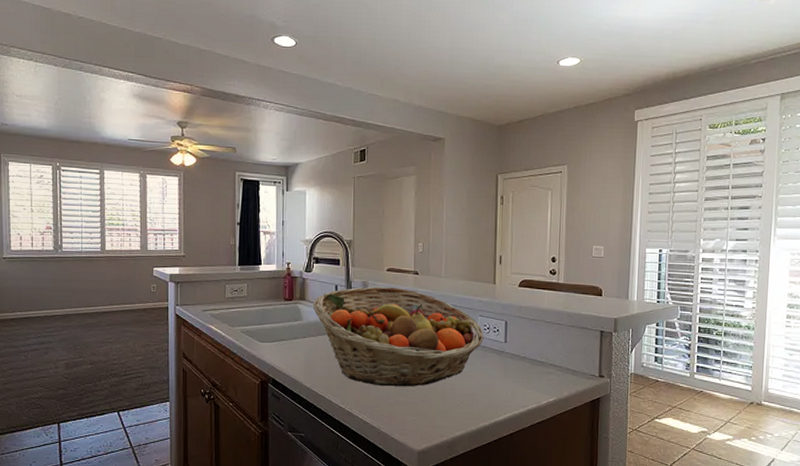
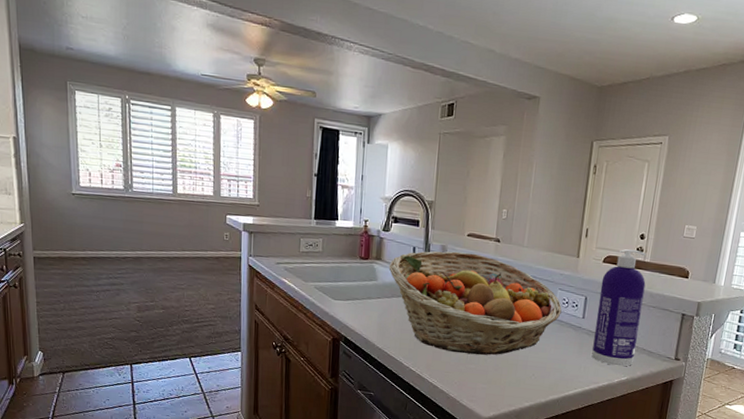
spray bottle: none [517,272,562,388] -> present [591,248,647,367]

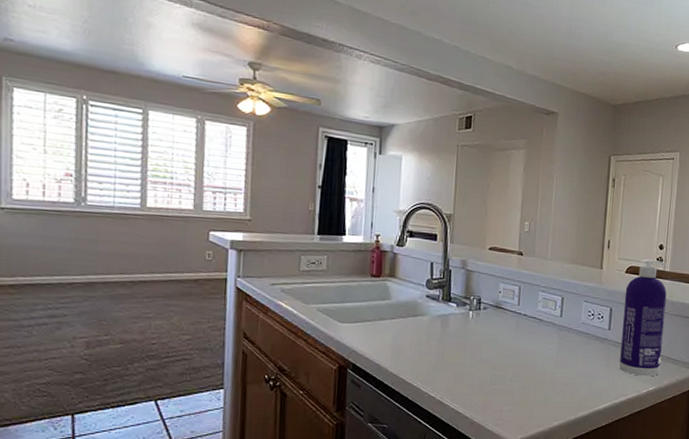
fruit basket: present [388,251,562,355] -> none [403,265,588,375]

